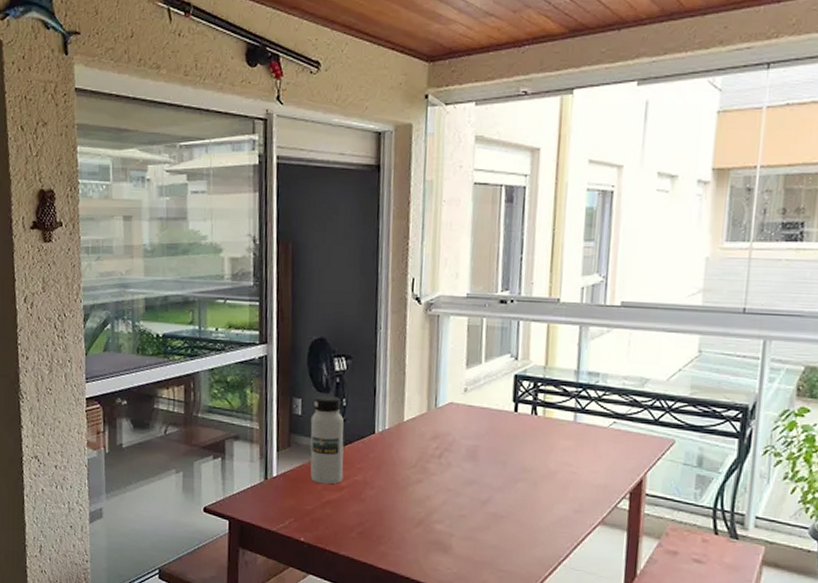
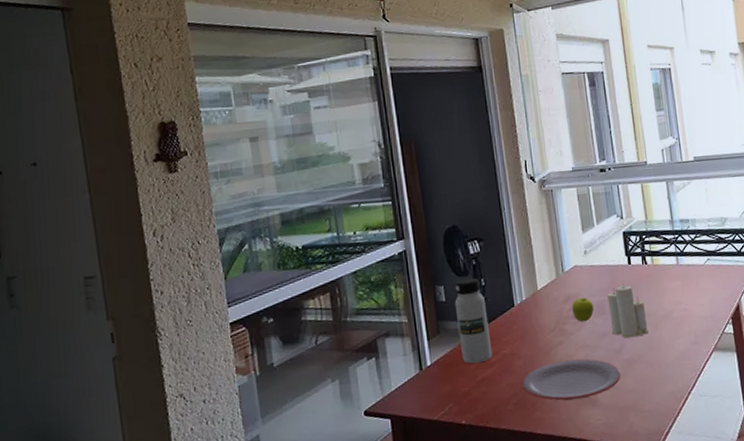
plate: none [370,499,483,544] -> present [522,358,621,401]
fruit: none [439,437,465,465] -> present [572,297,594,322]
candle: none [481,432,525,492] -> present [607,284,649,338]

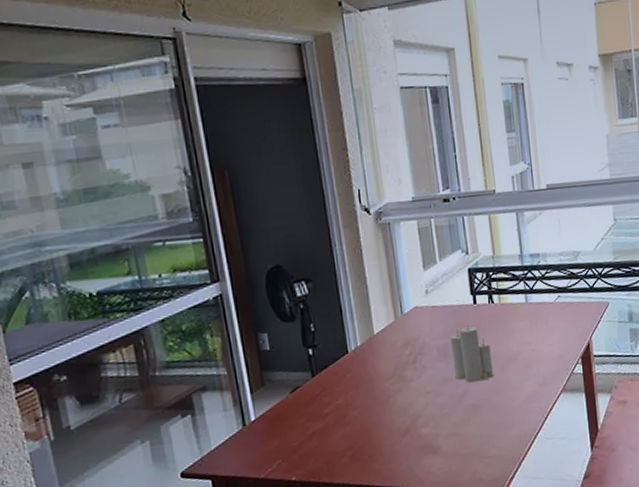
water bottle: present [454,277,493,364] -> none [280,323,325,417]
plate: present [522,358,621,401] -> none [357,406,465,451]
fruit: present [572,297,594,322] -> none [412,340,436,368]

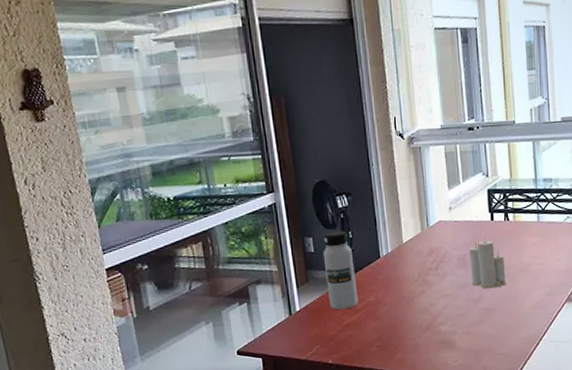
water bottle: none [280,323,325,417] -> present [323,230,359,310]

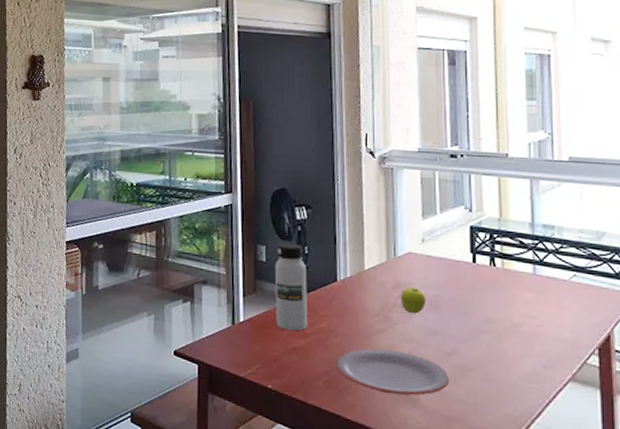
plate: none [385,307,478,345] -> present [336,348,450,396]
fruit: none [435,250,457,274] -> present [401,286,427,314]
candle: present [469,239,506,289] -> none [443,283,489,344]

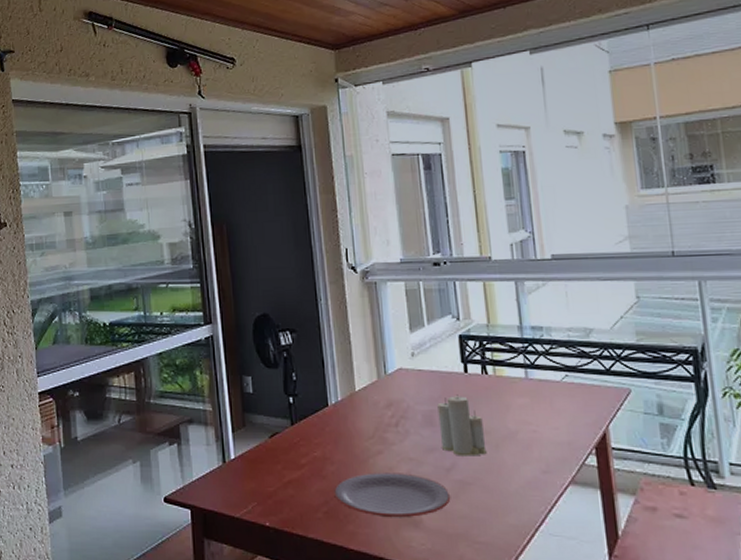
water bottle: present [274,242,308,331] -> none [262,370,302,463]
fruit: present [401,286,427,314] -> none [395,404,421,432]
candle: none [443,283,489,344] -> present [437,394,487,456]

